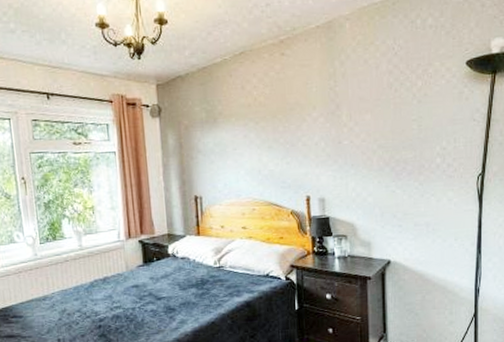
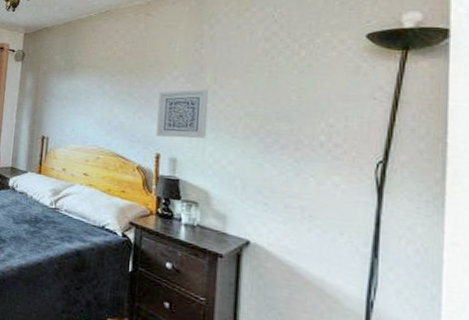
wall art: none [302,126,348,179] -> present [156,88,209,139]

